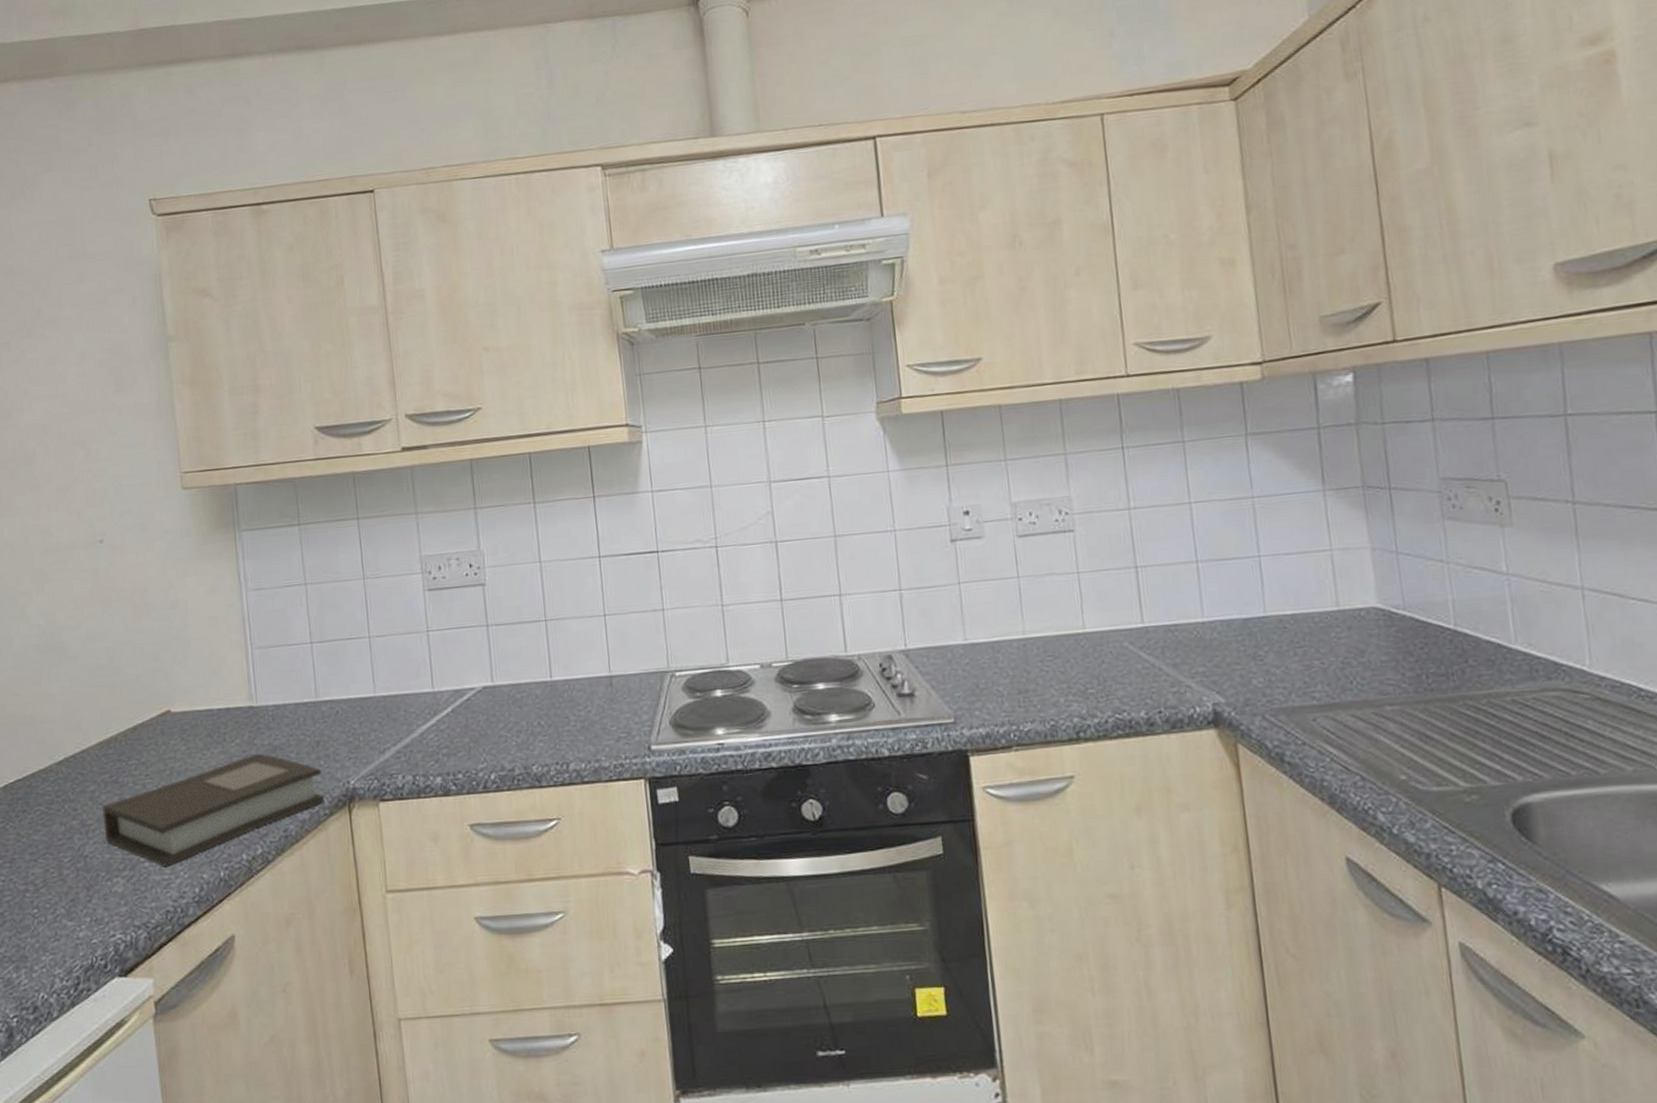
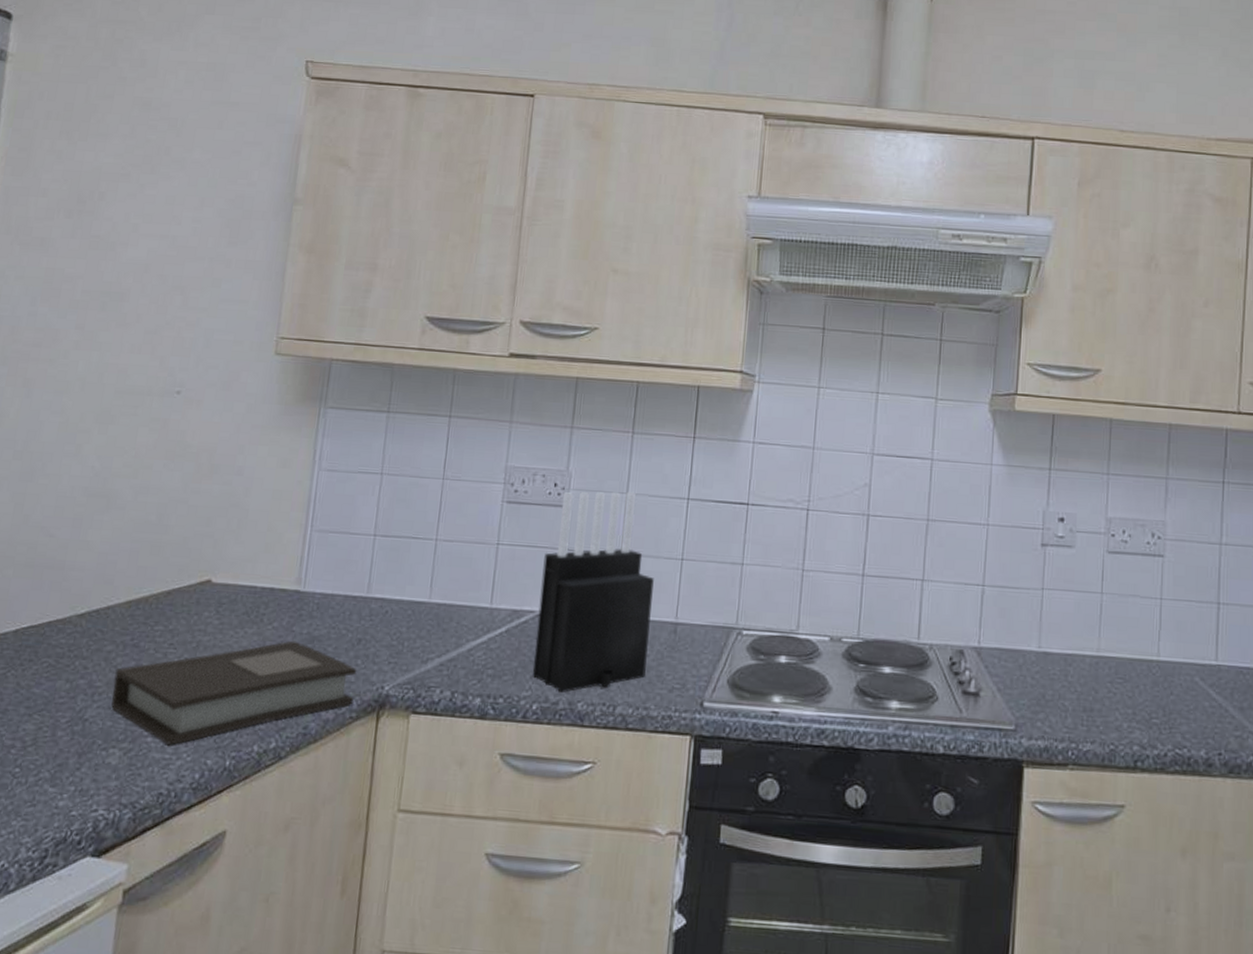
knife block: none [473,559,591,759] -> present [532,491,654,693]

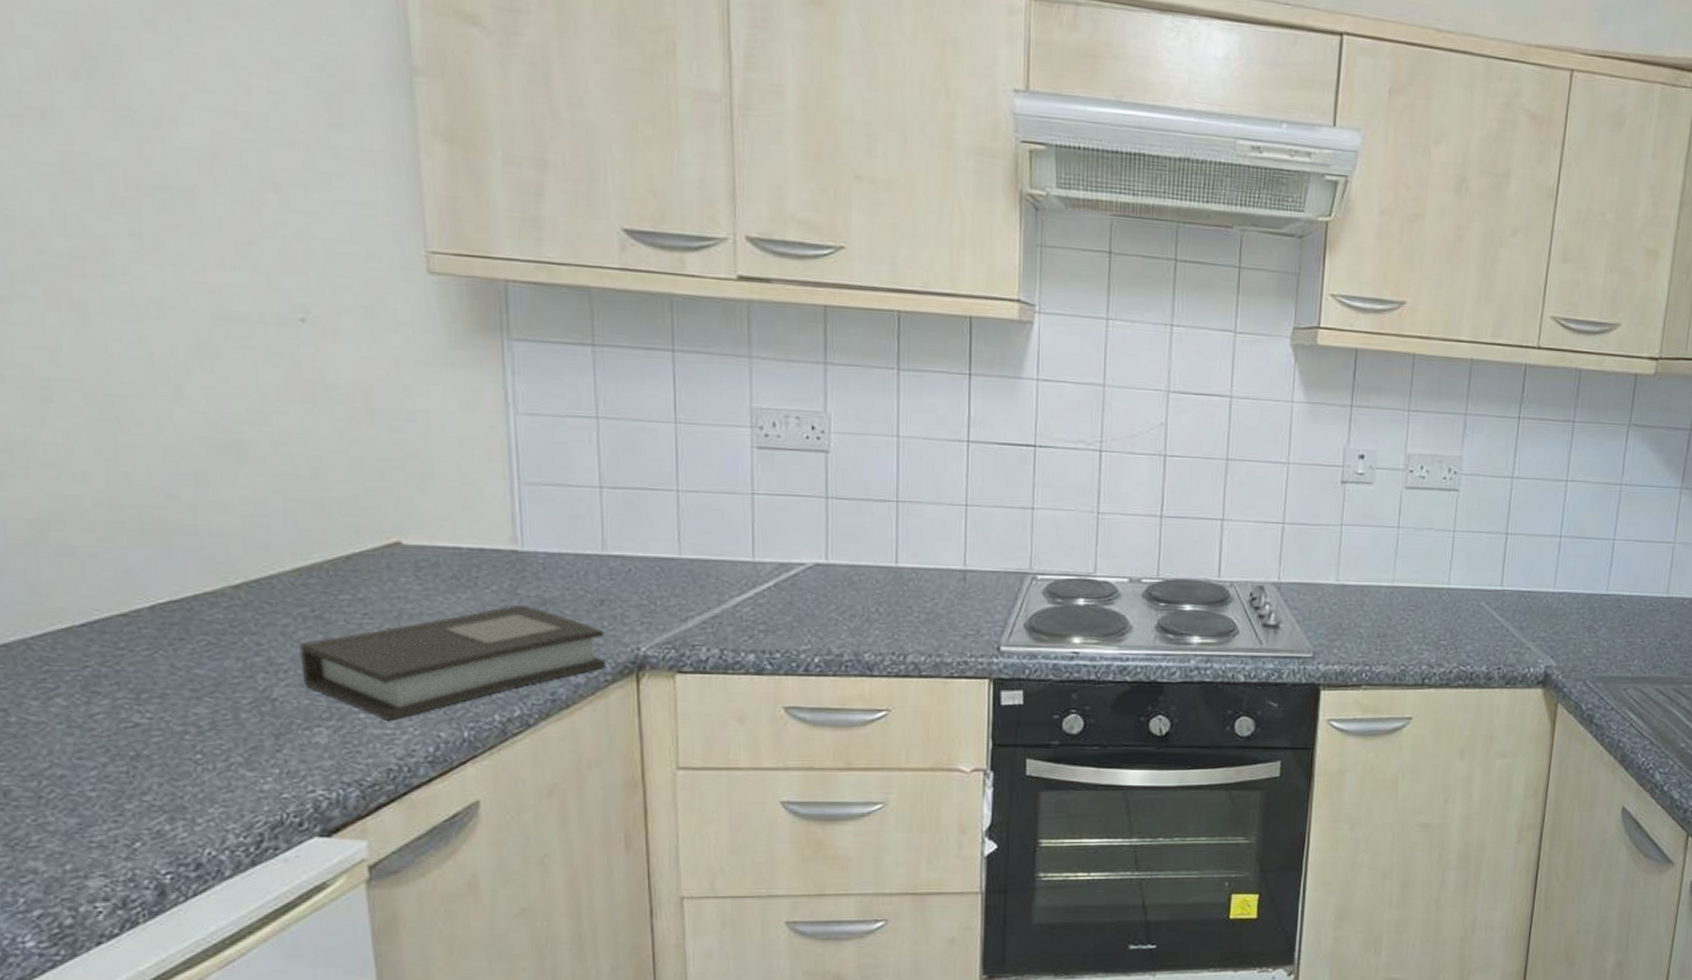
knife block: present [532,491,654,693] -> none [809,434,937,644]

